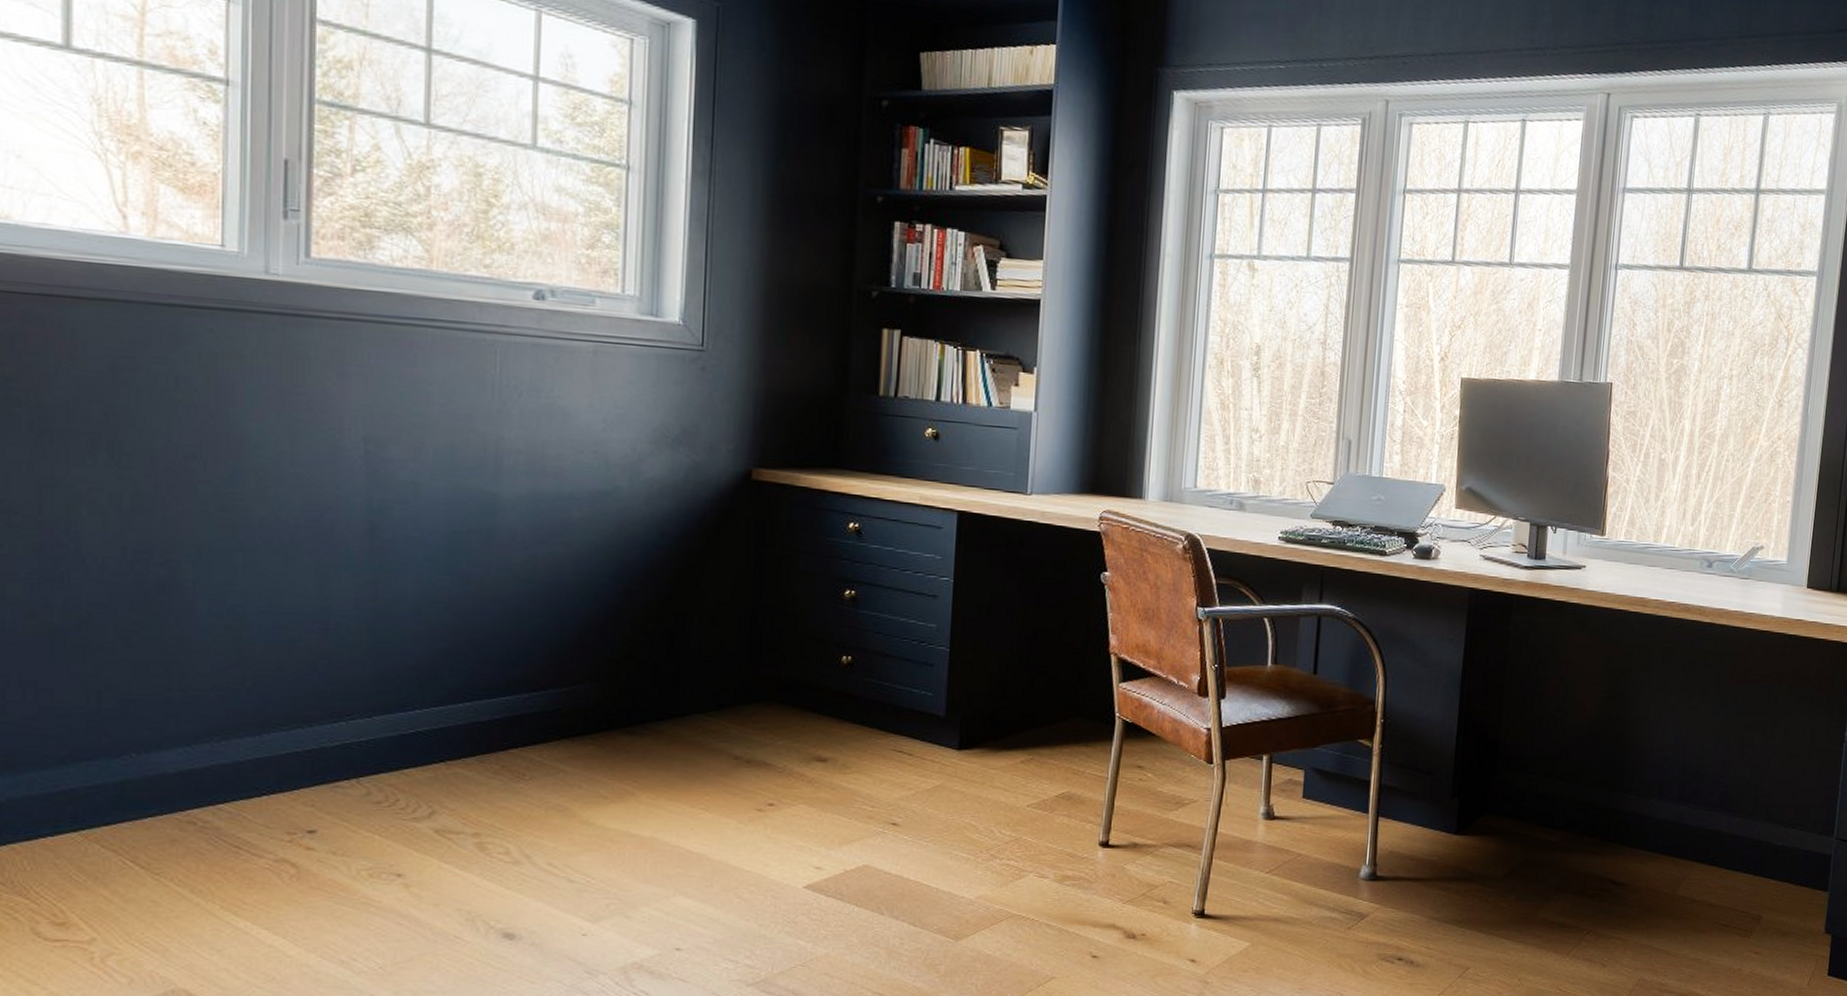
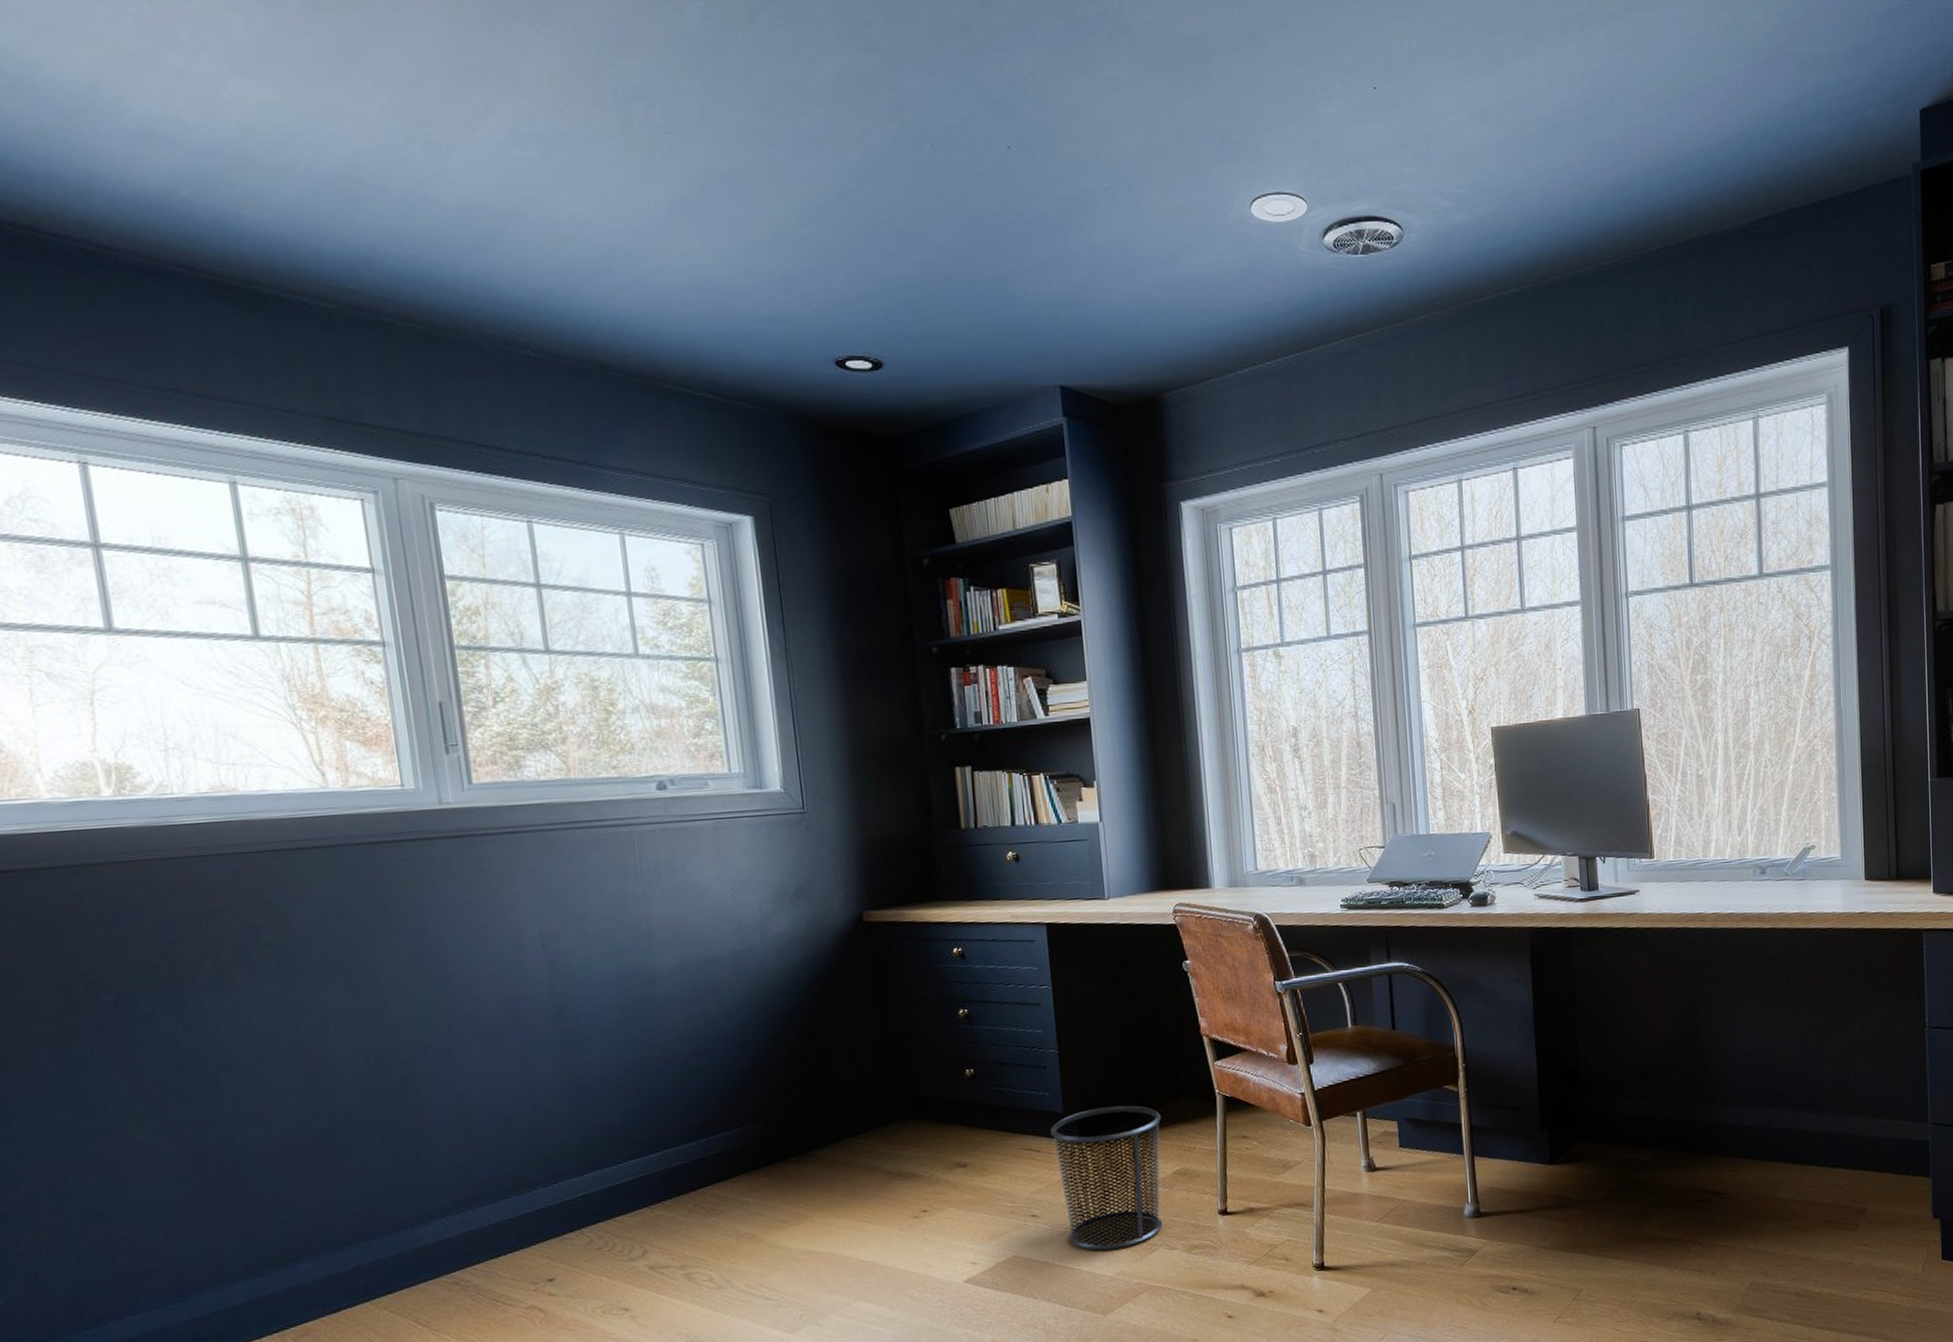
waste bin: none [927,716,1053,871] -> present [1050,1105,1163,1251]

